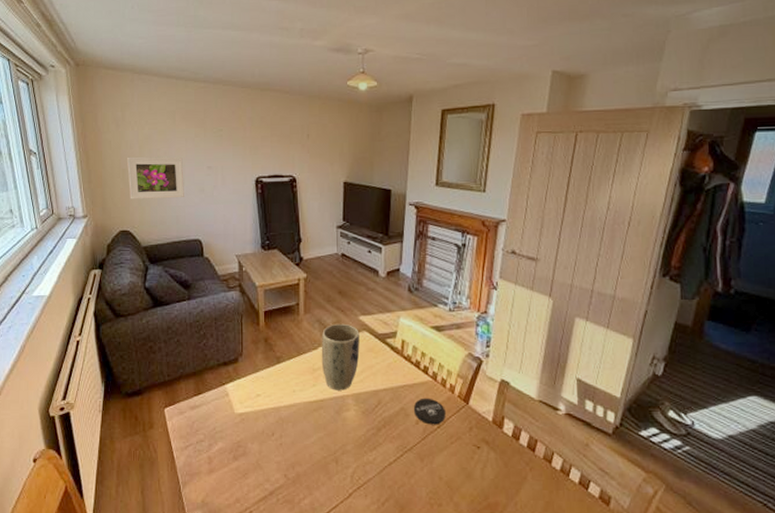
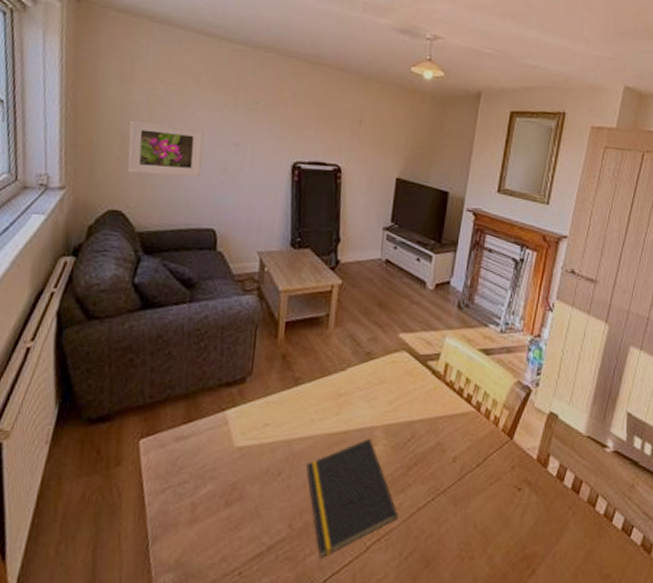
notepad: none [294,404,374,503] -> present [306,438,399,560]
plant pot: present [321,323,360,390] -> none [349,340,398,421]
coaster: present [413,398,446,425] -> none [451,431,487,463]

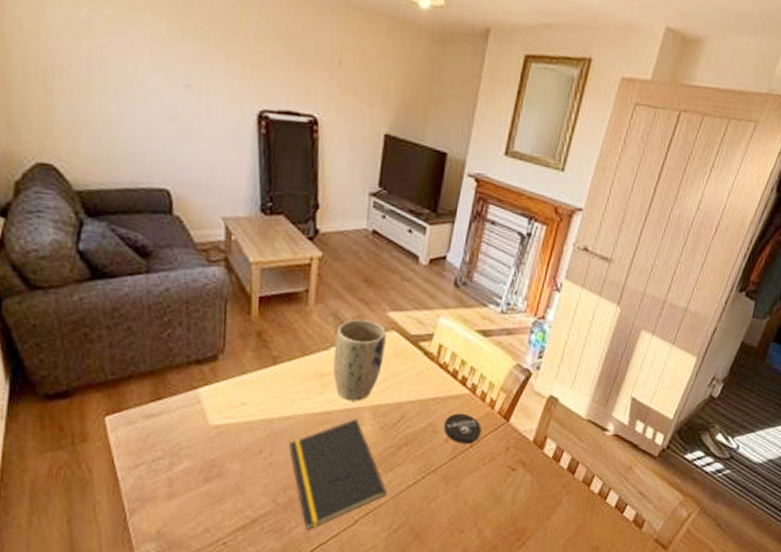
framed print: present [127,120,204,177] -> none [50,49,146,126]
plant pot: none [349,340,398,421] -> present [333,319,387,401]
coaster: none [451,431,487,463] -> present [443,413,482,444]

